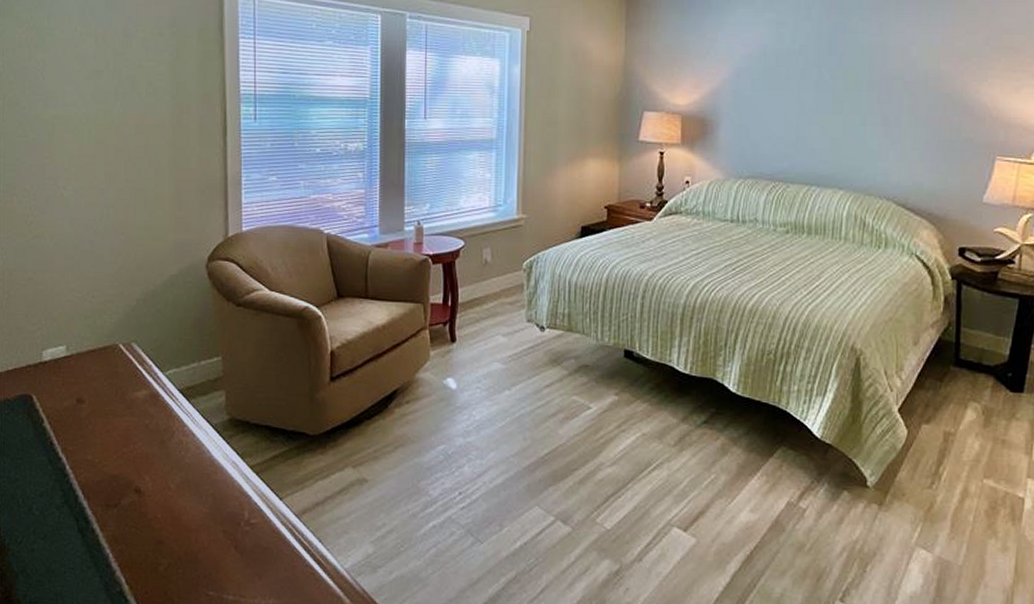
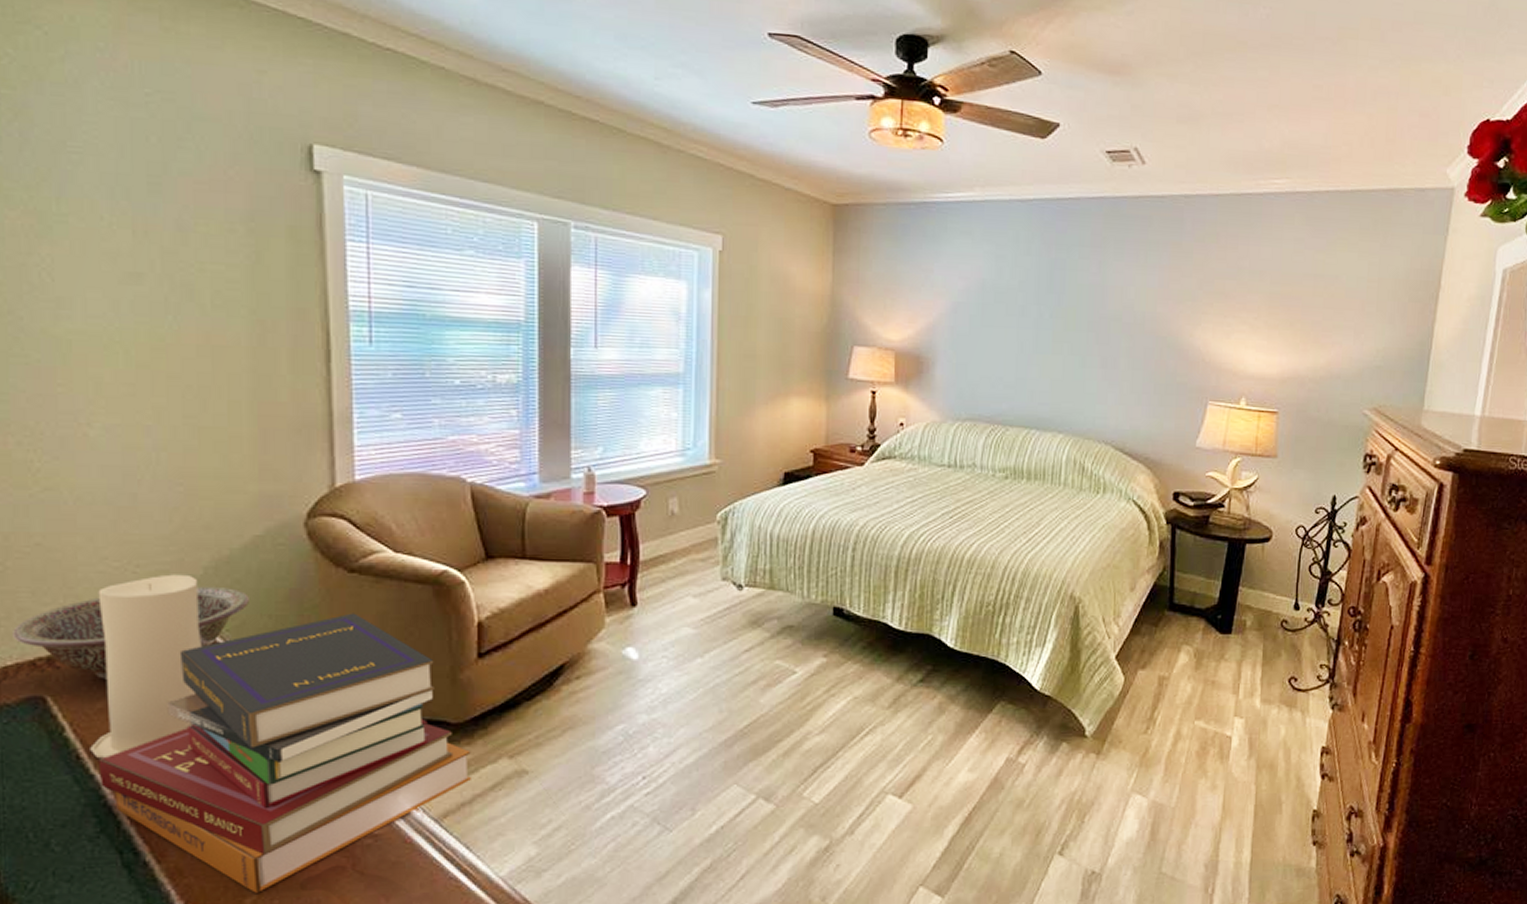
decorative bowl: none [13,314,167,384] -> present [13,586,249,680]
candle: none [59,304,134,446] -> present [90,574,201,759]
books: none [64,339,324,562] -> present [98,613,471,893]

